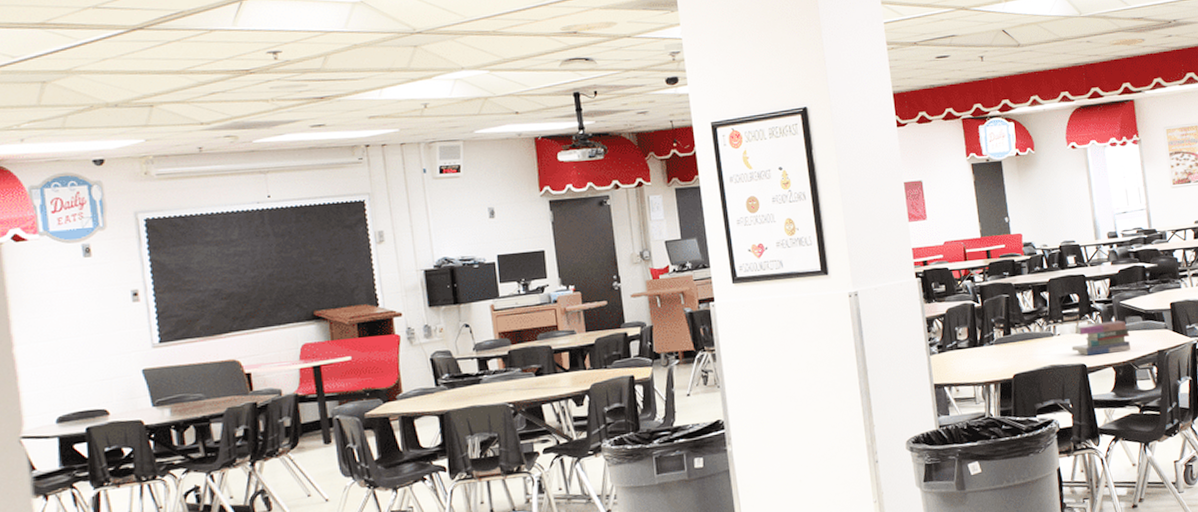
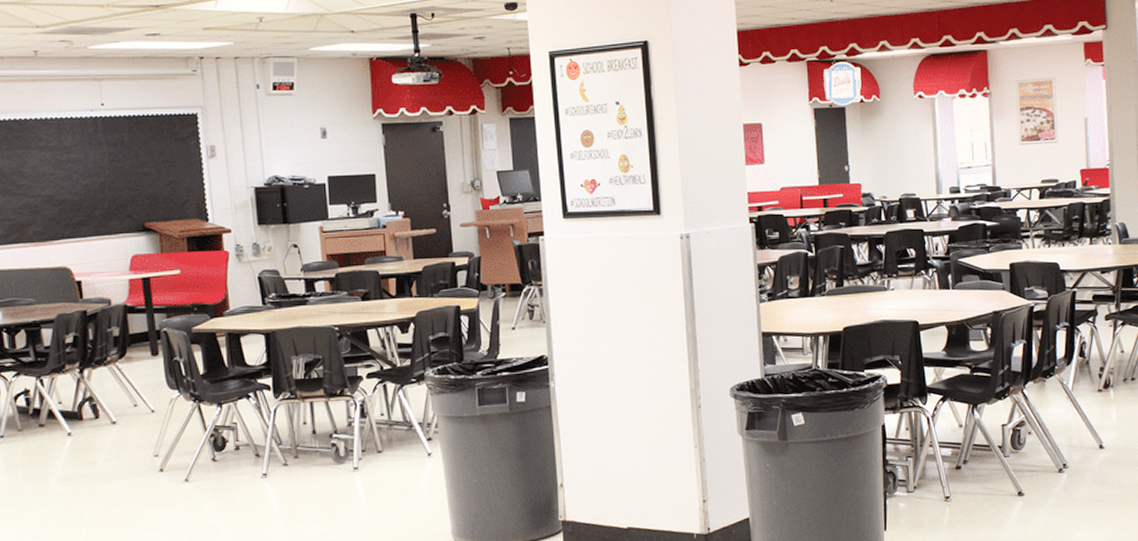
books: present [1071,320,1131,356] -> none [904,278,966,313]

